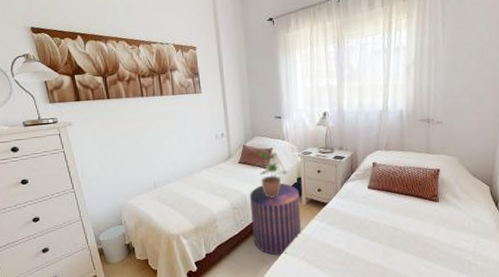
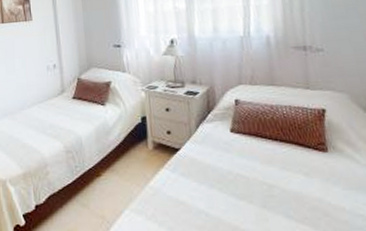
potted plant: present [250,151,289,198] -> none [86,85,132,140]
stool: present [250,183,302,255] -> none [86,123,148,211]

